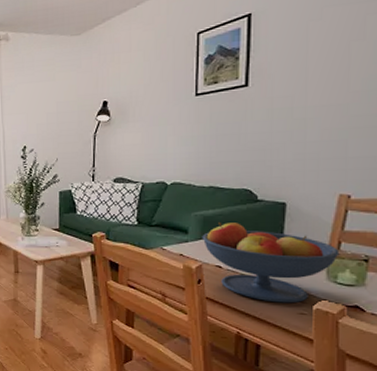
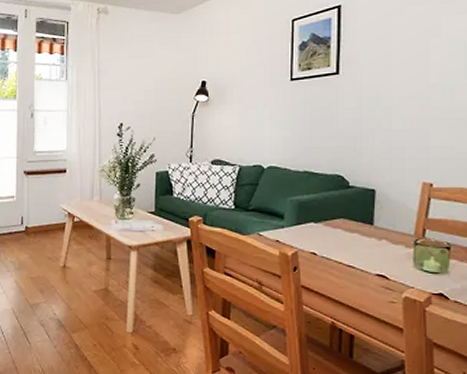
fruit bowl: present [202,223,340,303] -> none [297,208,425,292]

